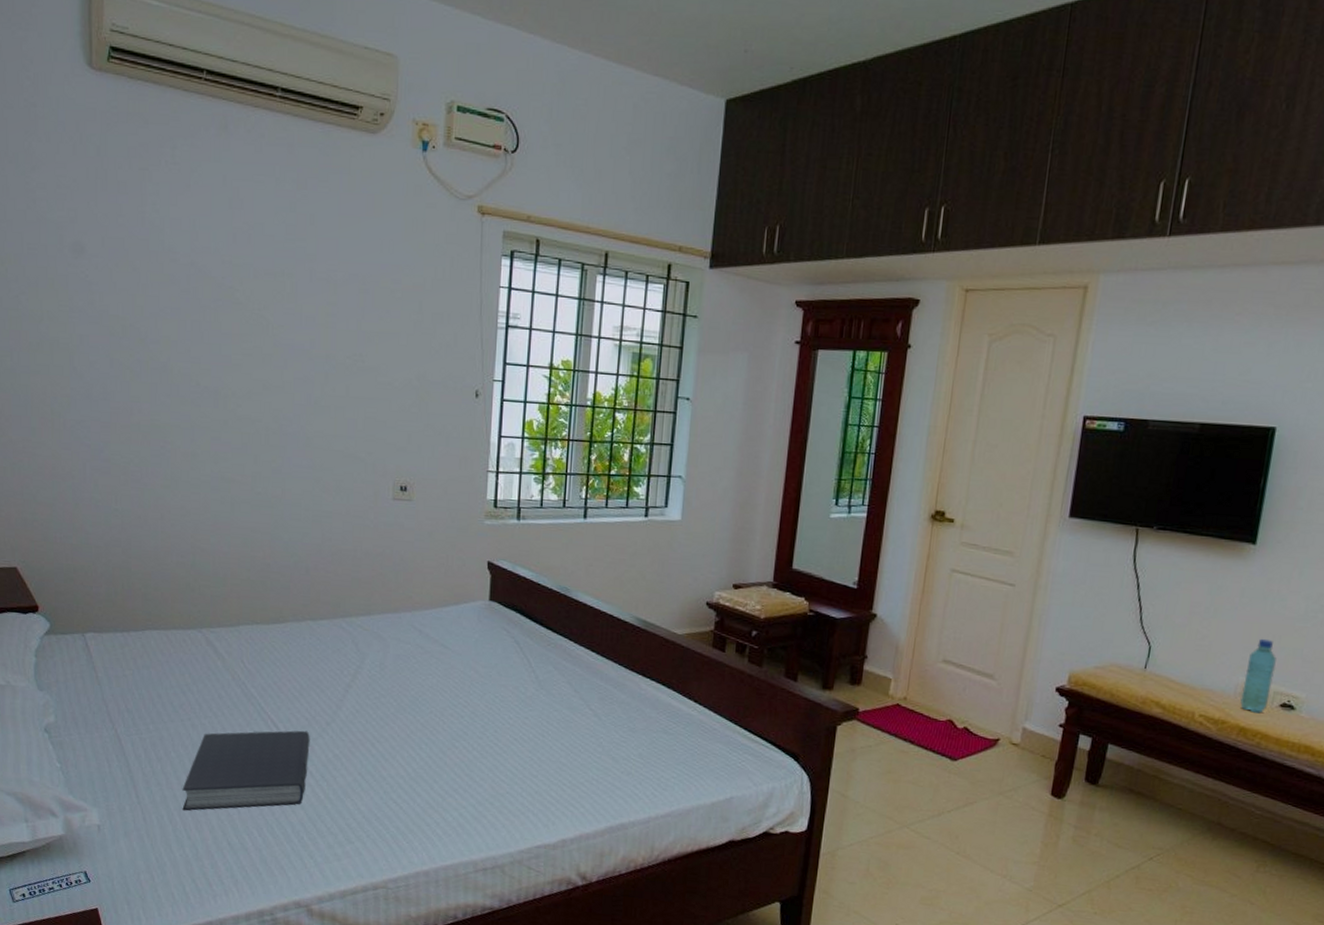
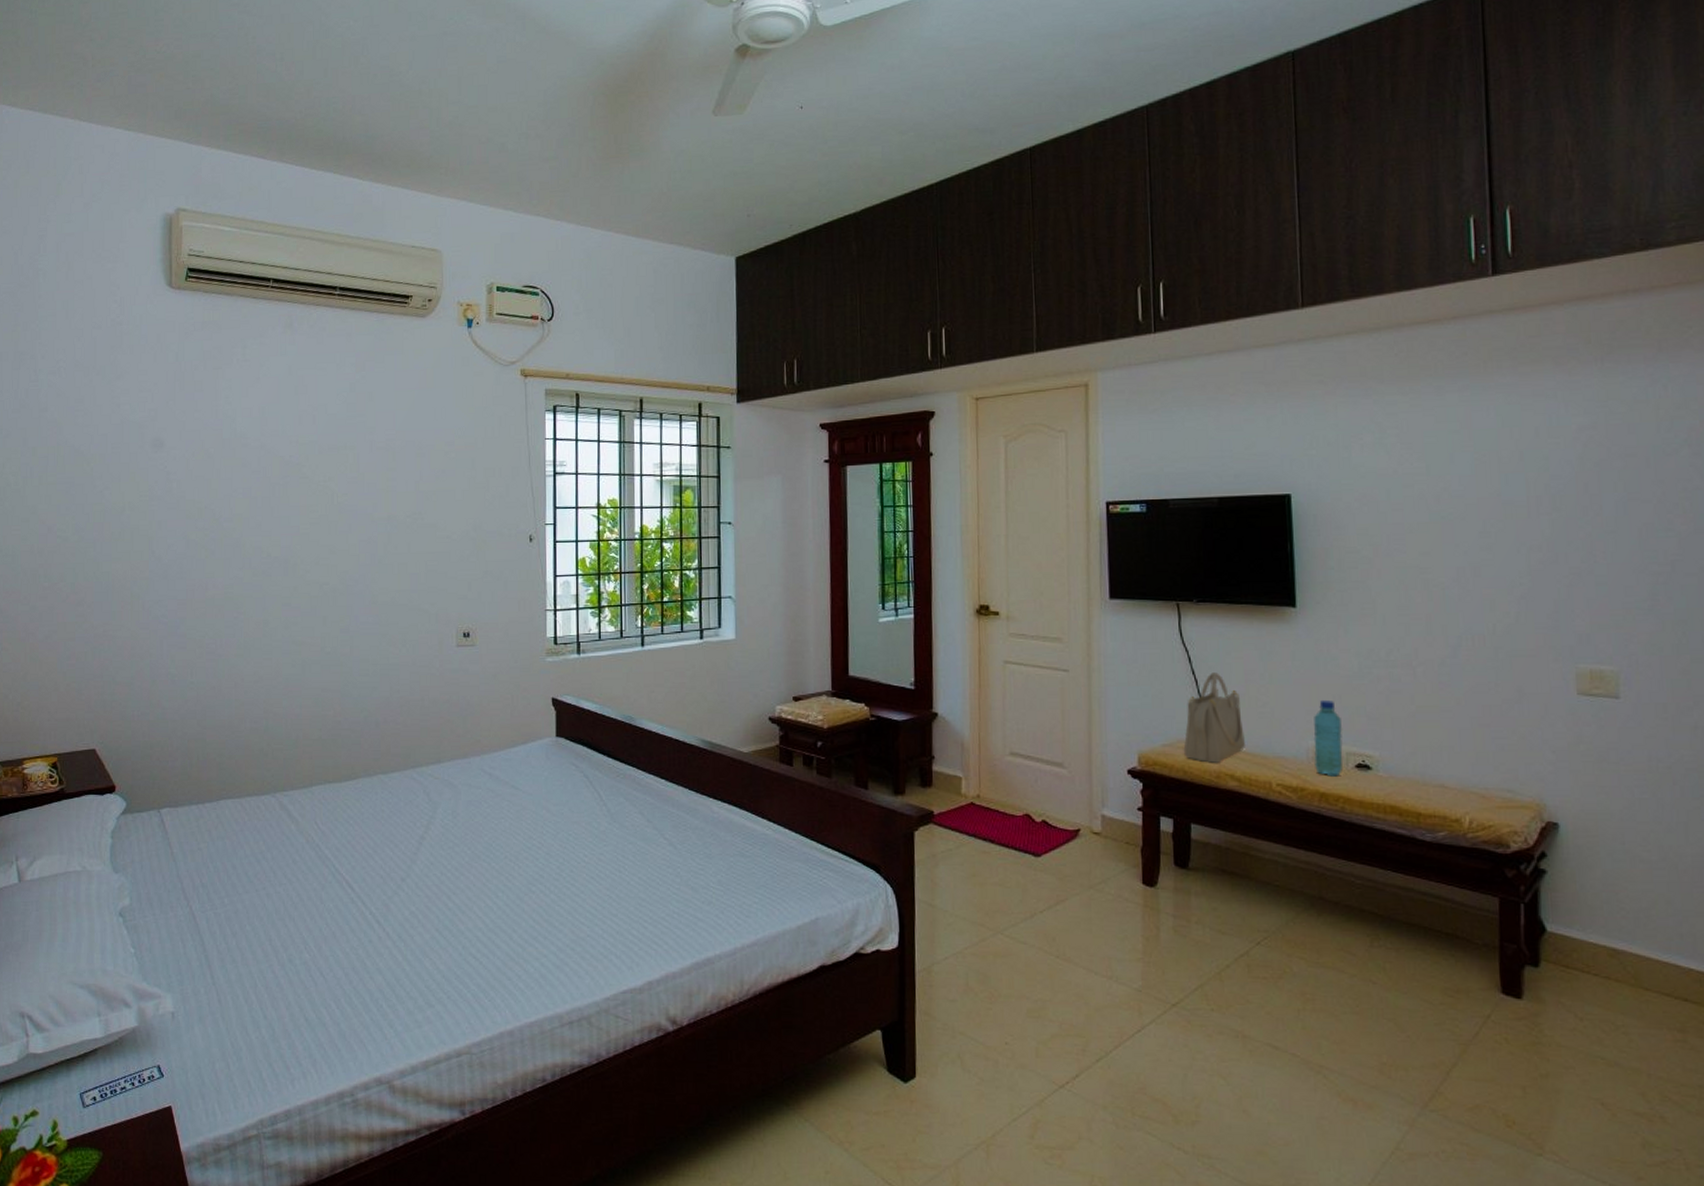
book: present [182,730,310,811] -> none [258,889,386,988]
handbag: none [1114,601,1181,689] -> present [1183,672,1245,763]

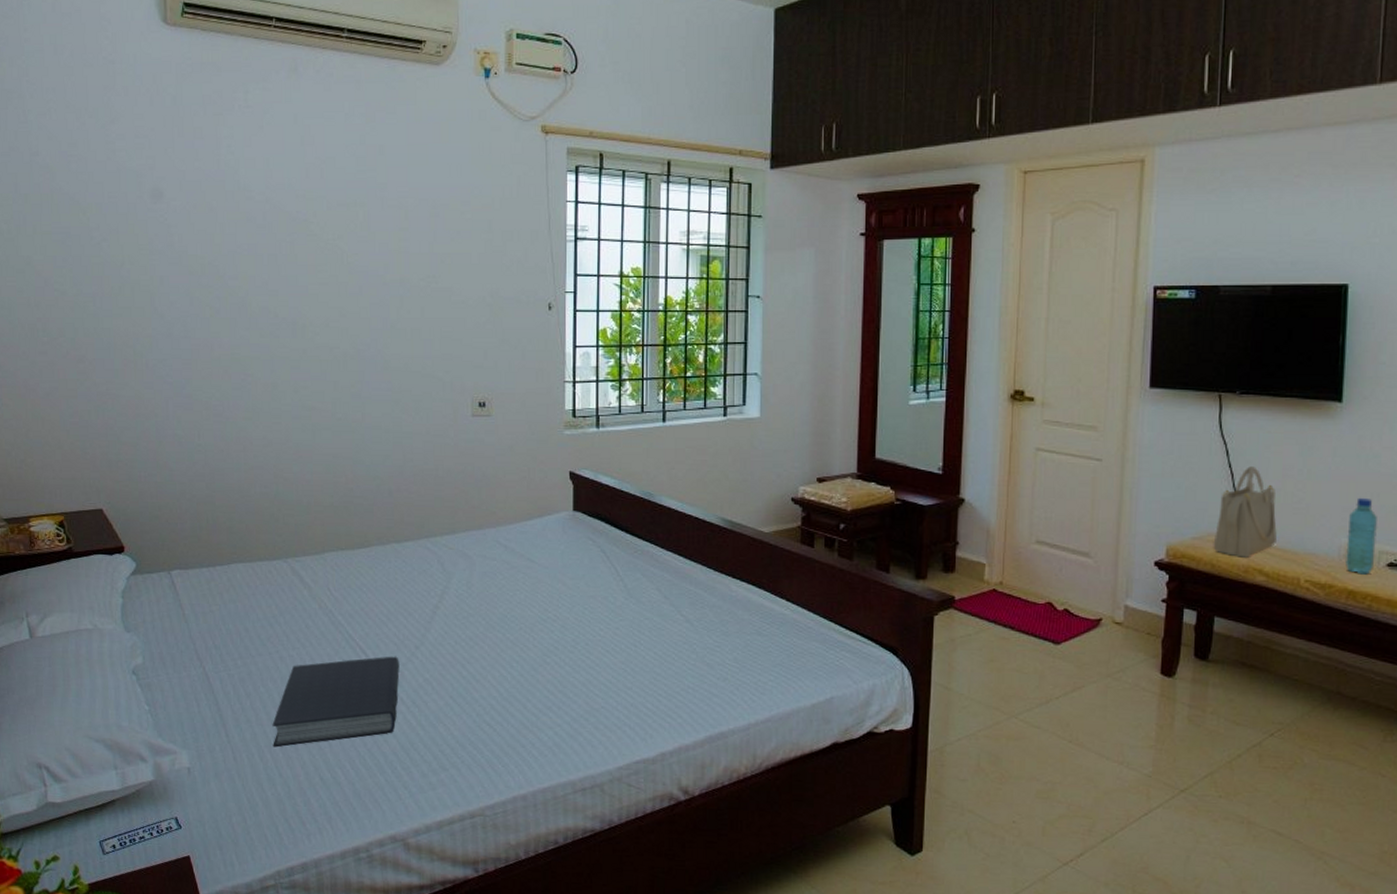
book: none [258,889,386,988] -> present [272,656,400,747]

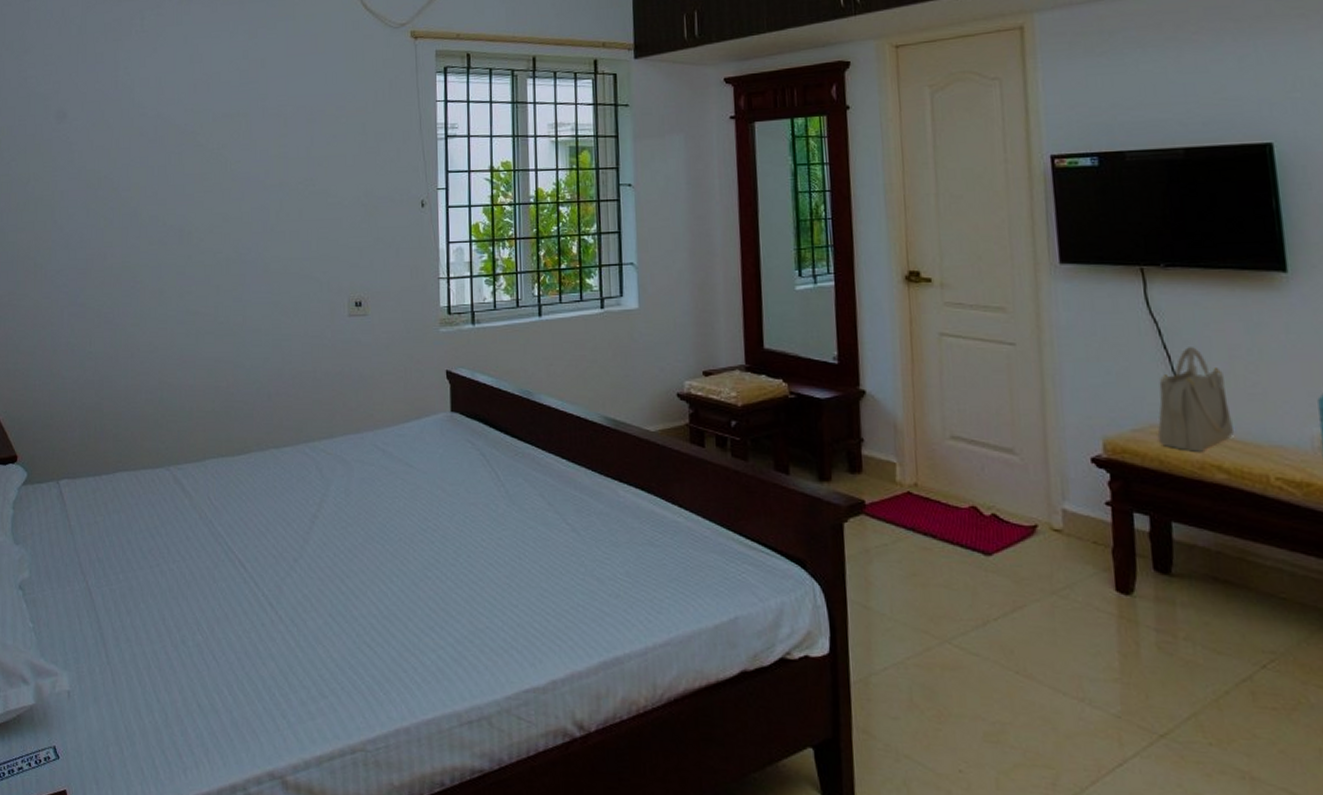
book: present [272,656,400,747] -> none [151,569,278,670]

